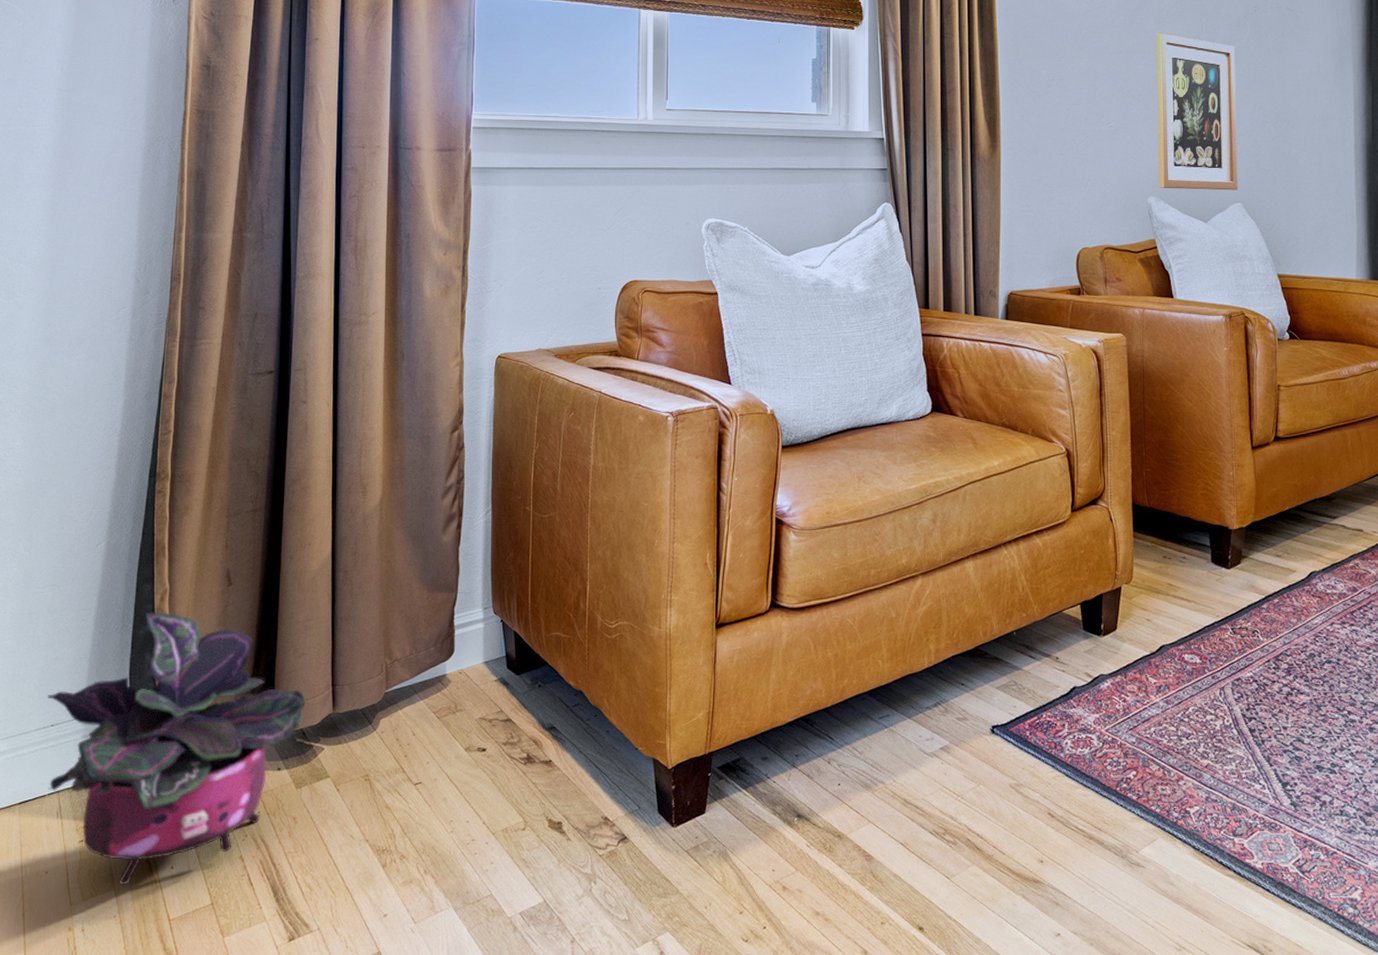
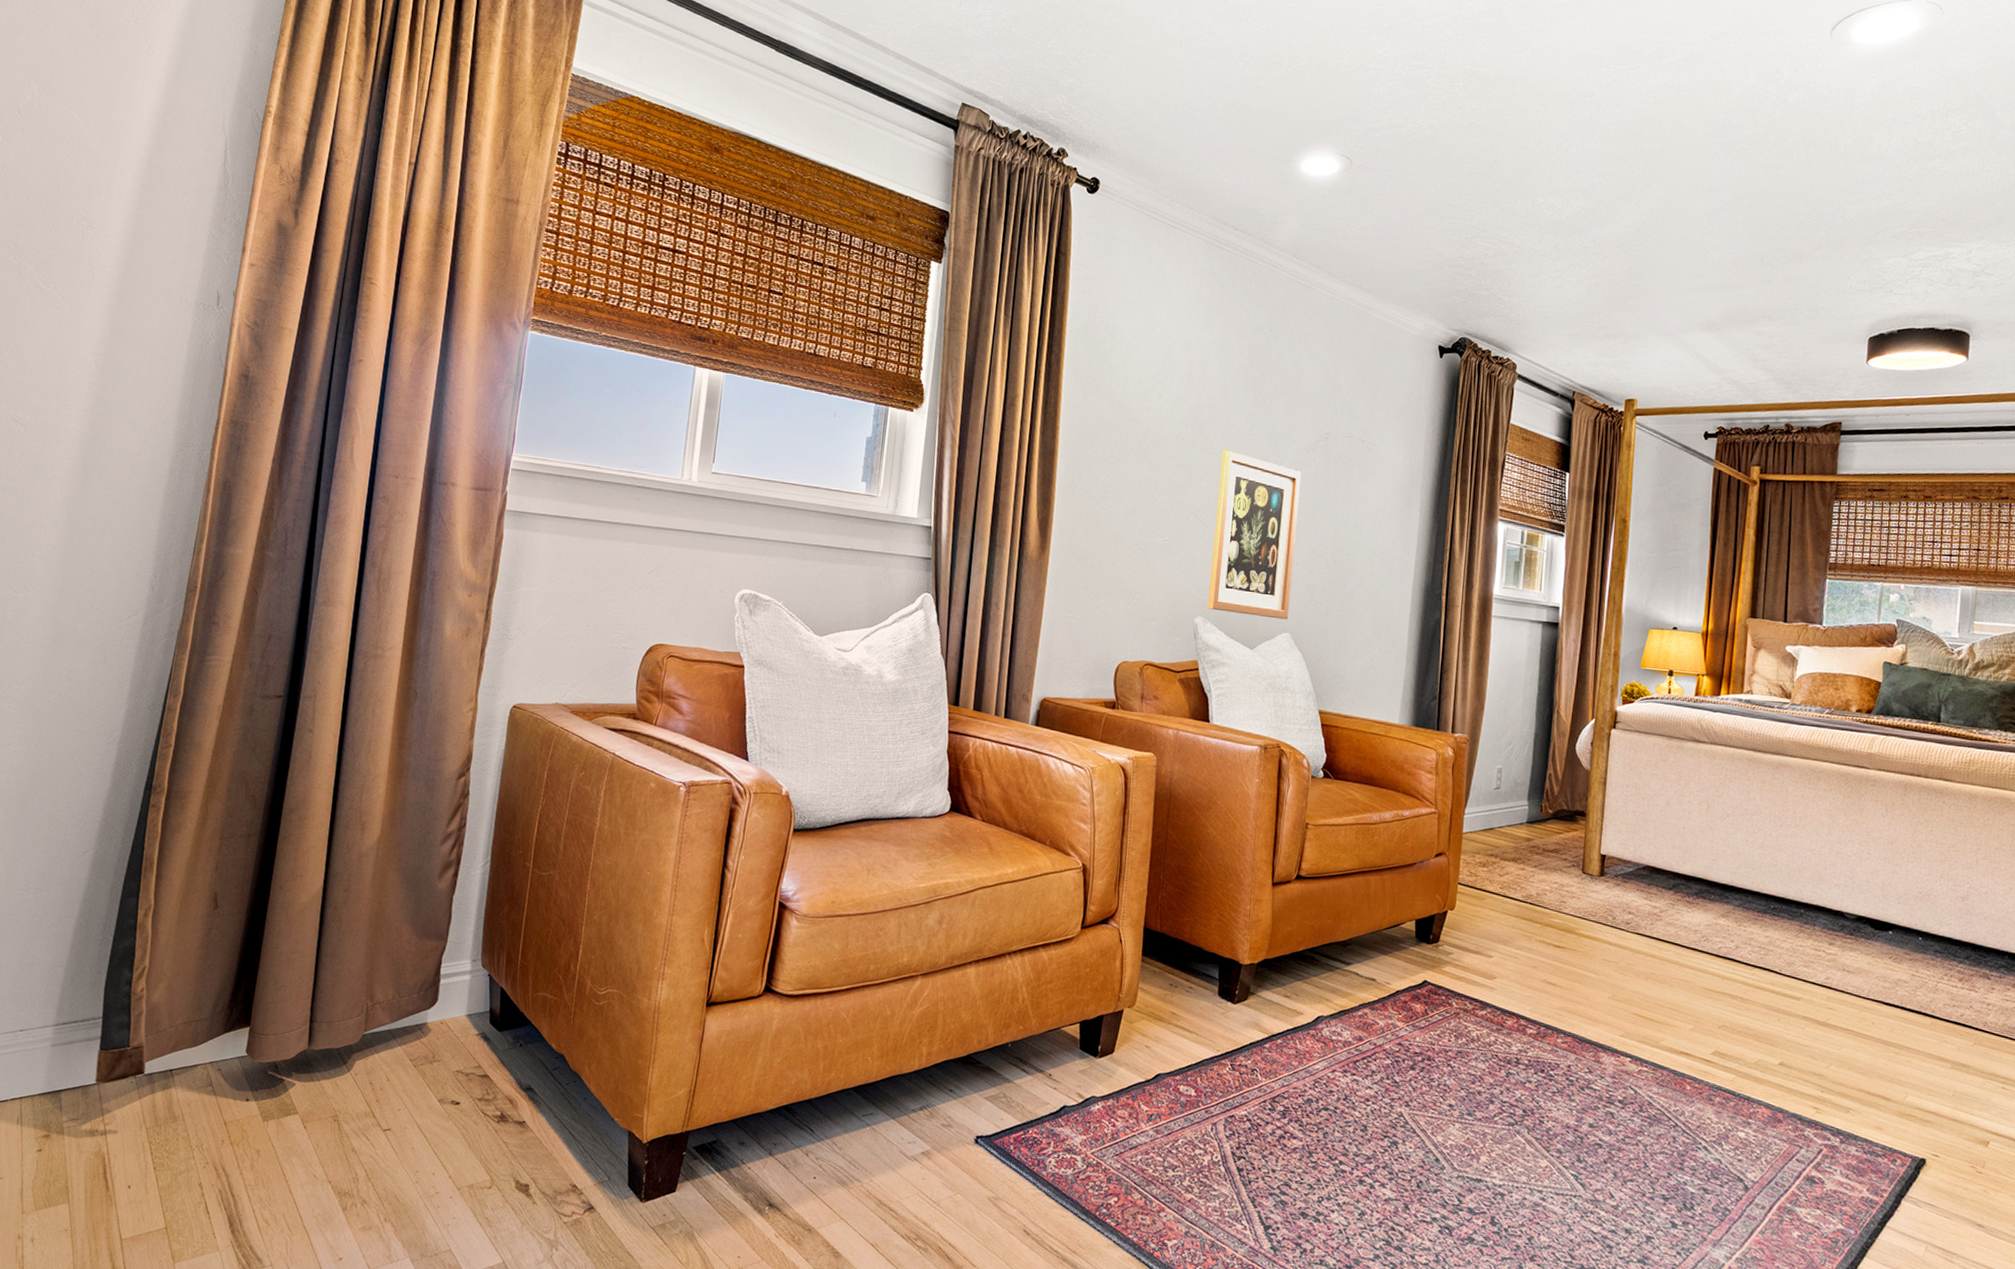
potted plant: present [47,612,306,886] -> none [11,926,283,1200]

